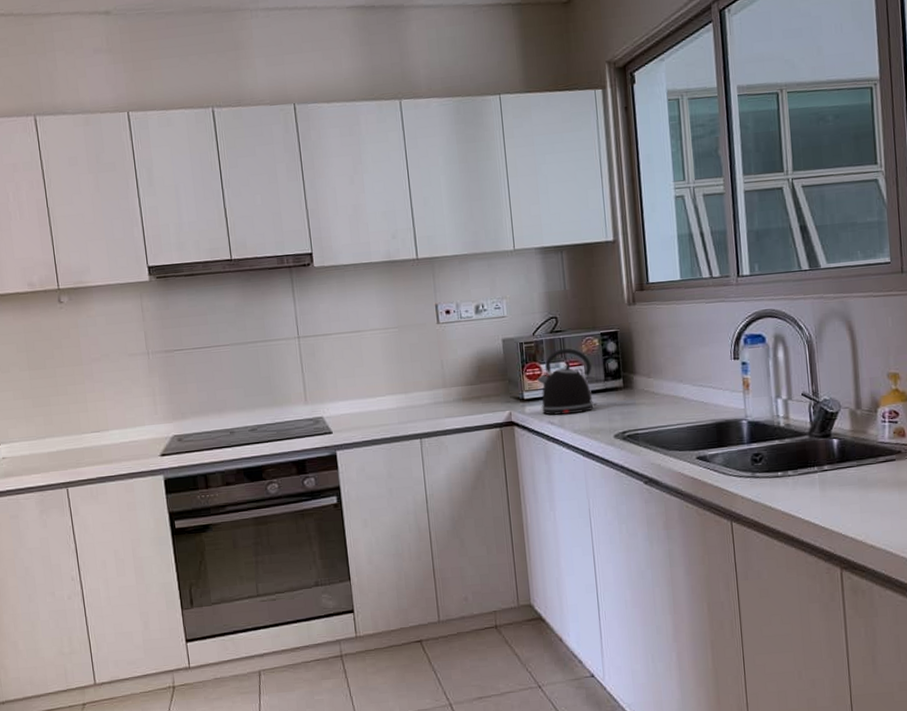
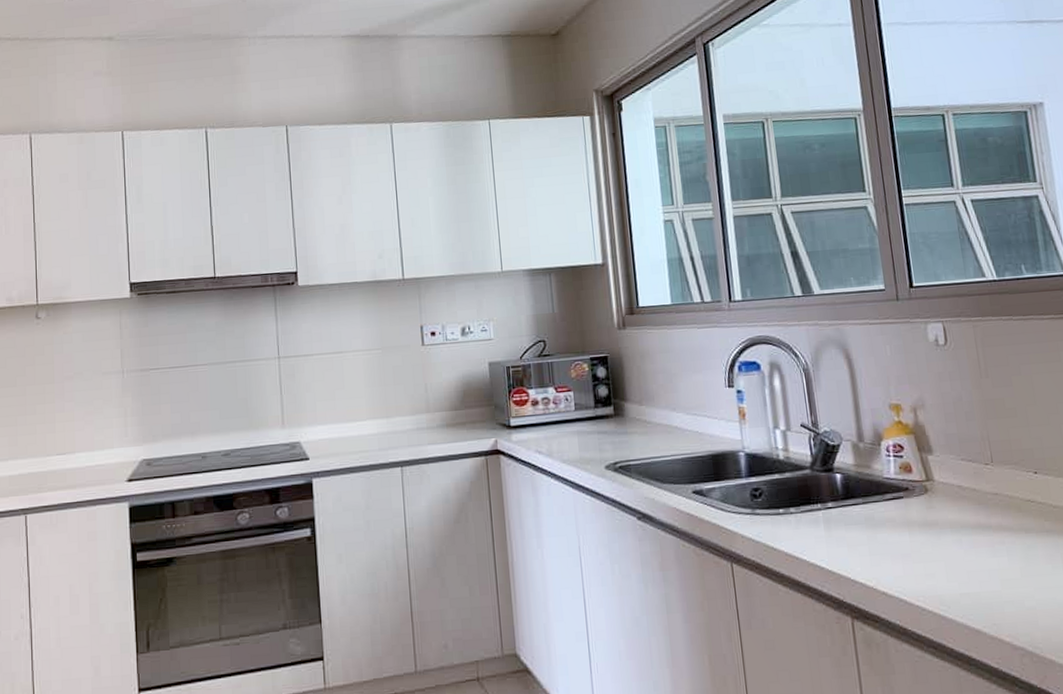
kettle: present [536,348,597,415] -> none [523,372,587,444]

